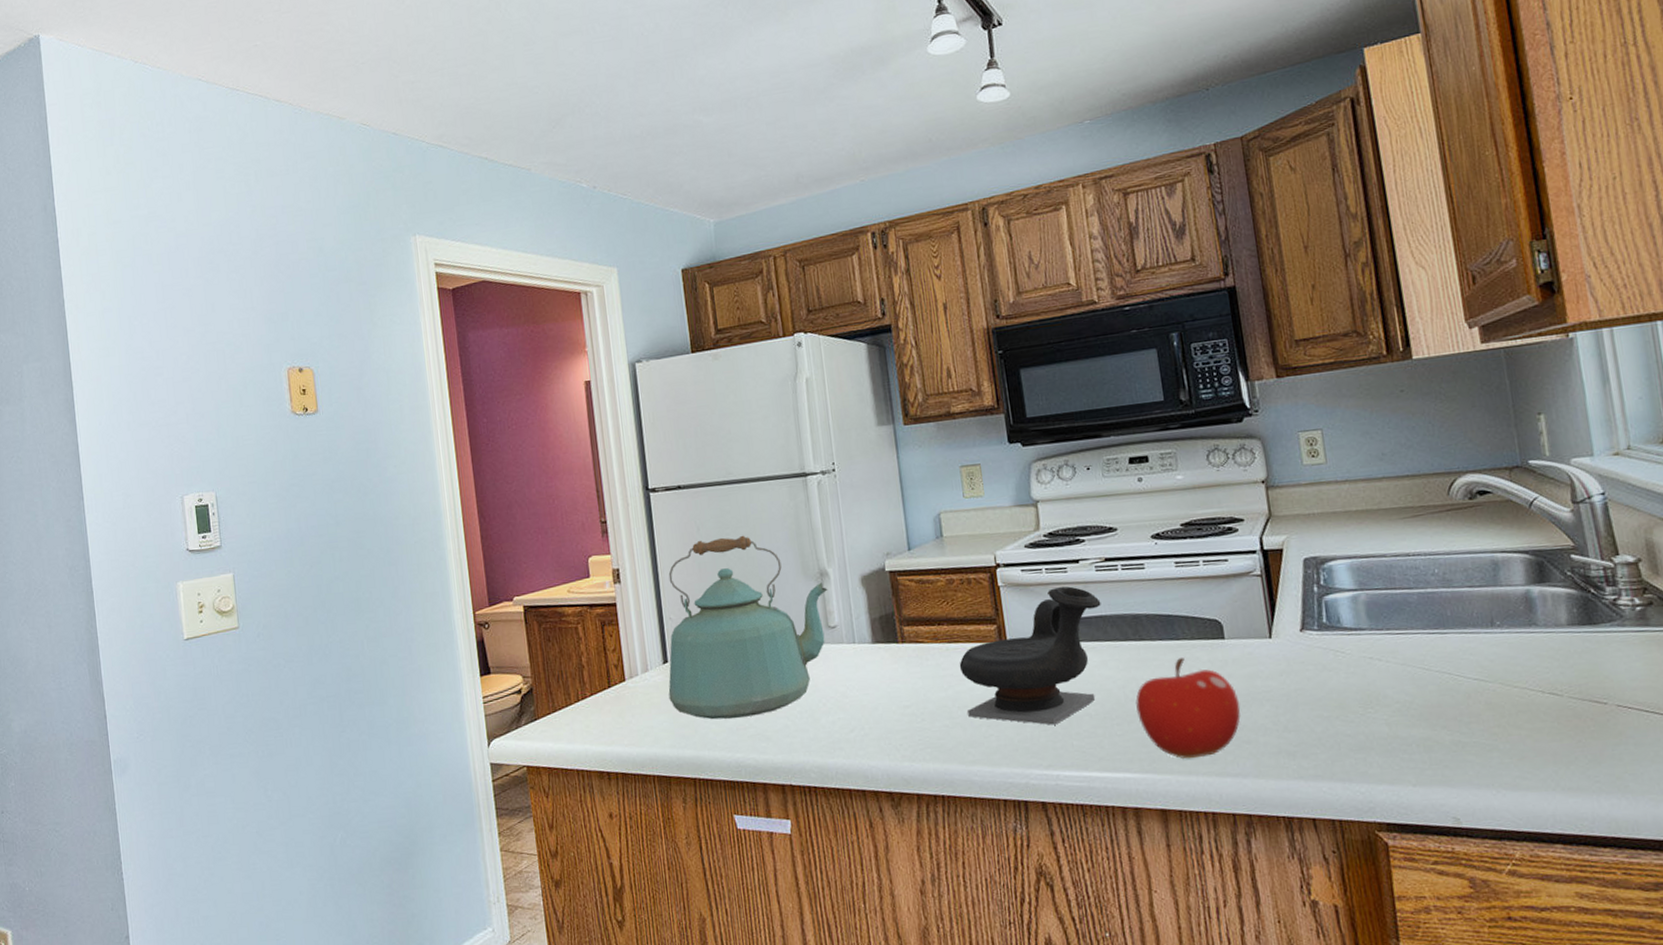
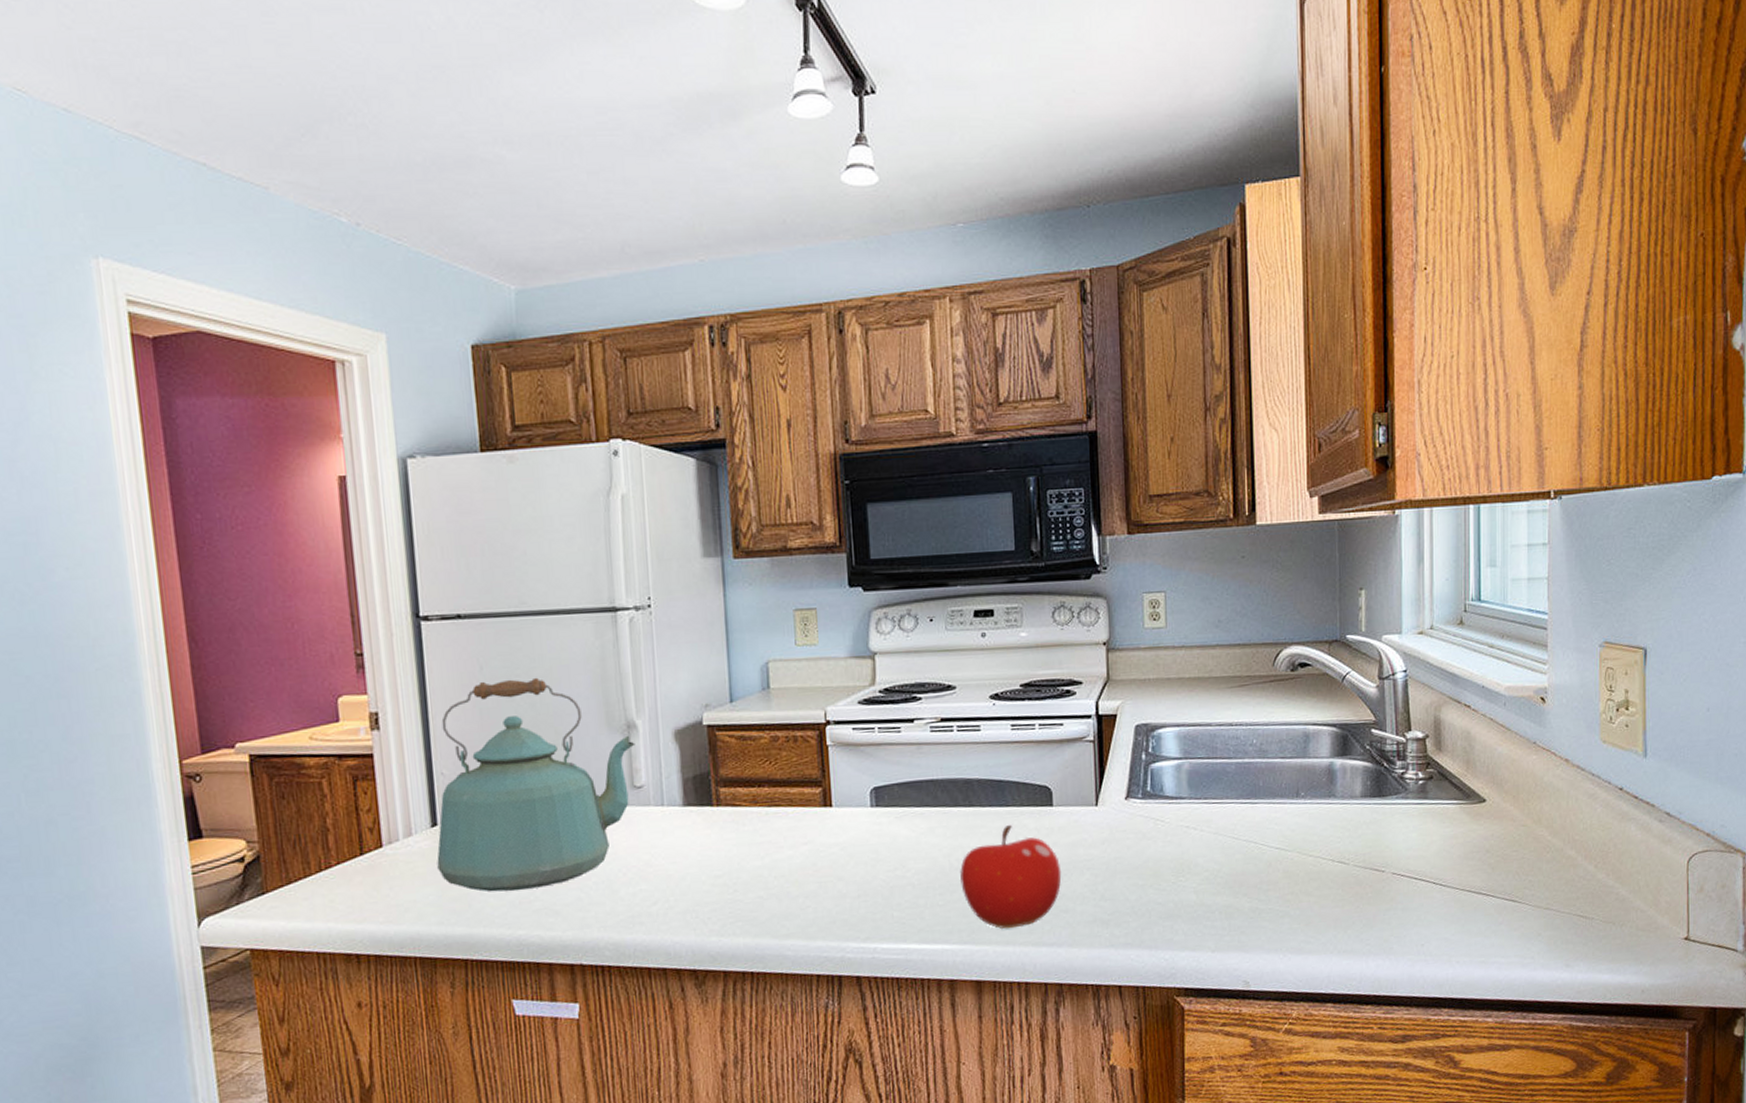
teapot: present [959,586,1101,725] -> none [778,747,933,896]

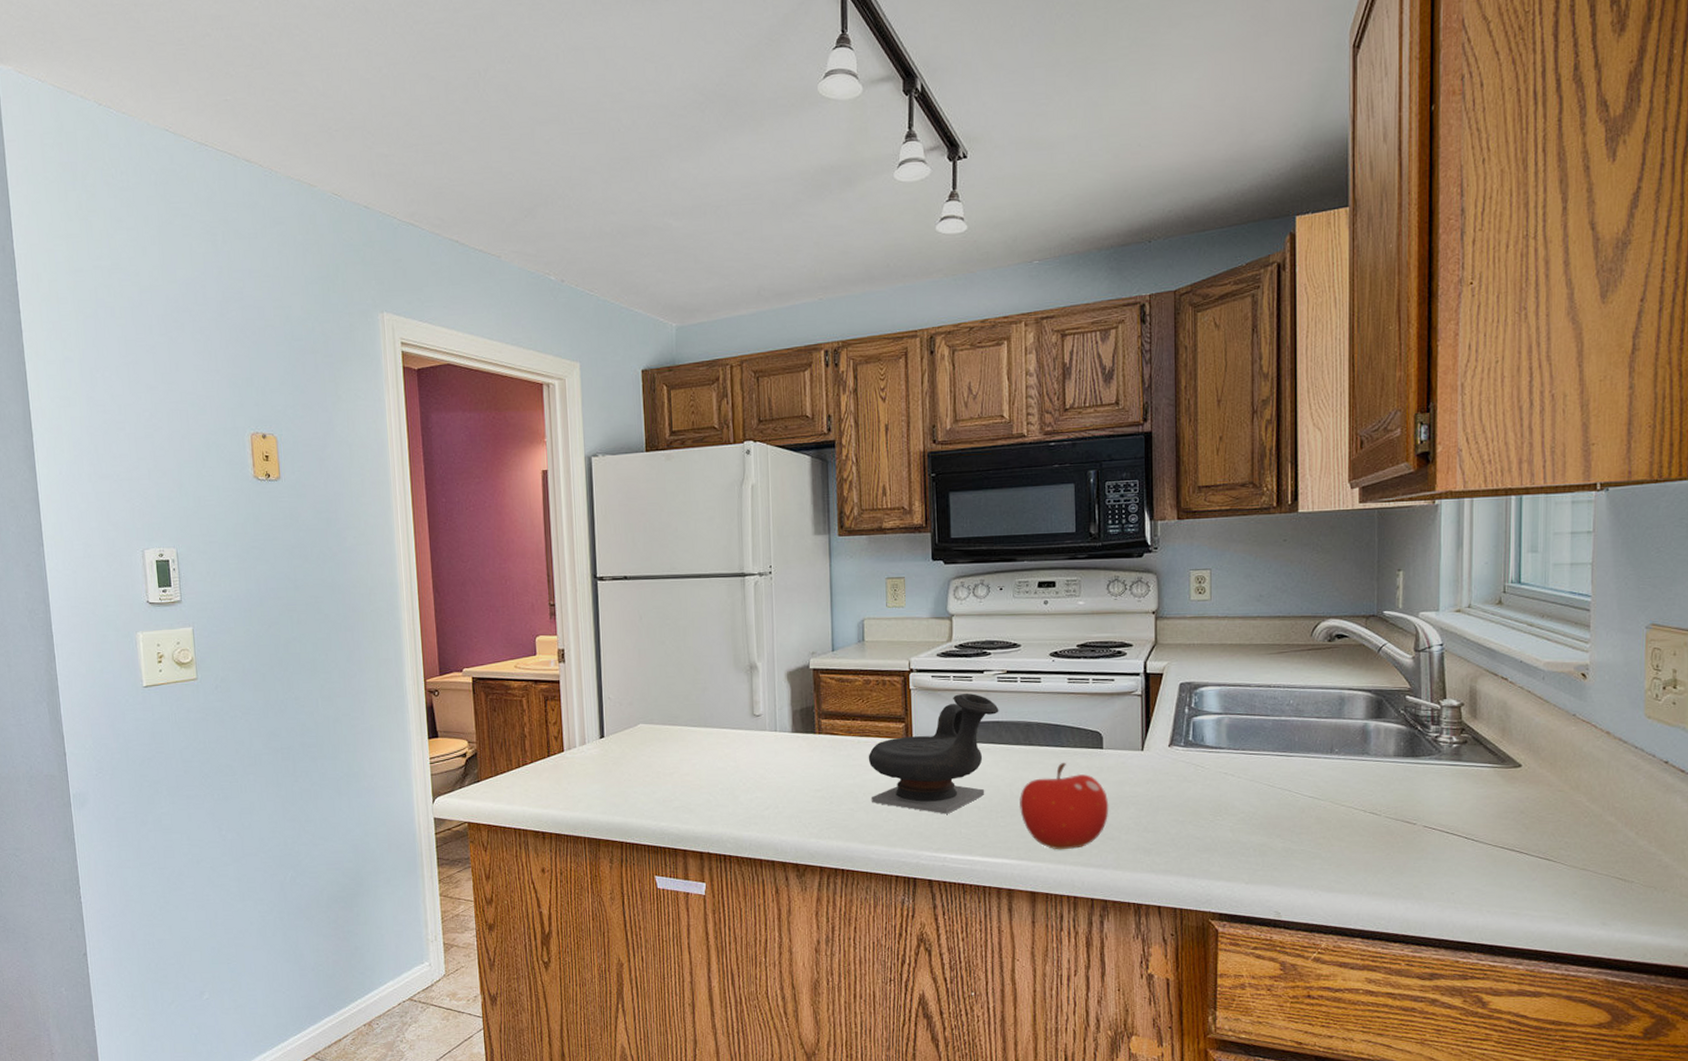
kettle: present [437,677,635,892] -> none [603,626,756,792]
teapot: none [778,747,933,896] -> present [868,693,999,814]

